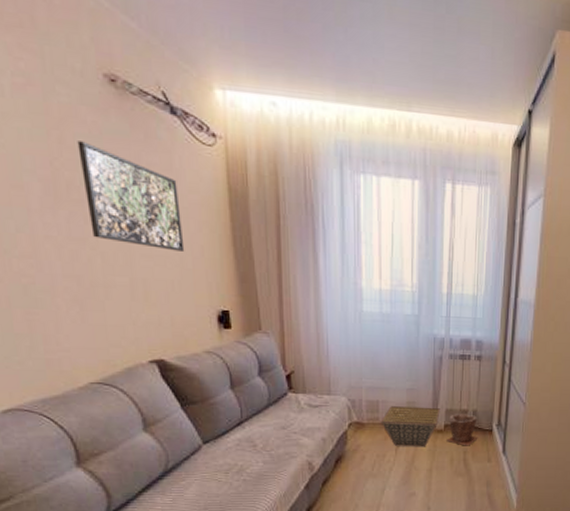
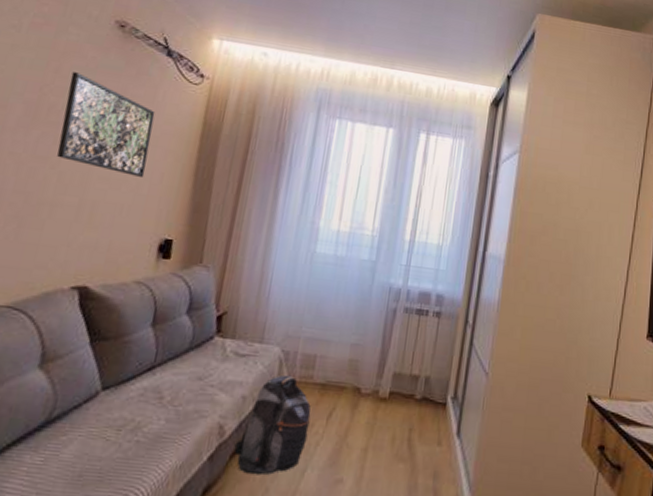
backpack: none [324,419,382,496] -> present [234,374,312,476]
basket: present [380,406,440,447] -> none [314,363,387,419]
plant pot: present [446,414,478,446] -> none [389,379,430,422]

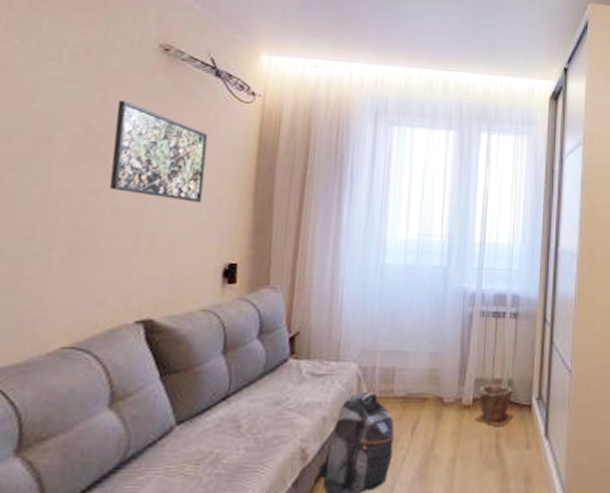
plant pot: none [389,379,430,422] -> present [475,384,514,427]

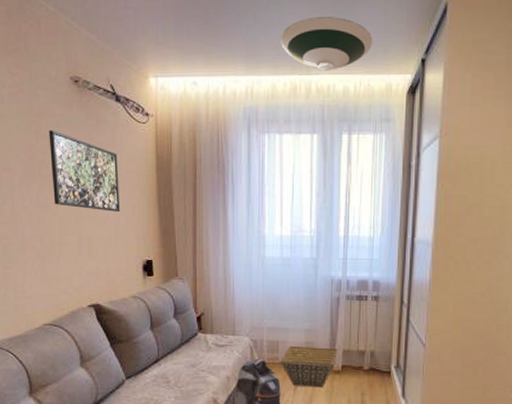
basket: none [395,375,469,429] -> present [280,346,338,388]
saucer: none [418,16,515,69] -> present [281,16,373,71]
plant pot: present [475,384,514,427] -> none [344,354,376,388]

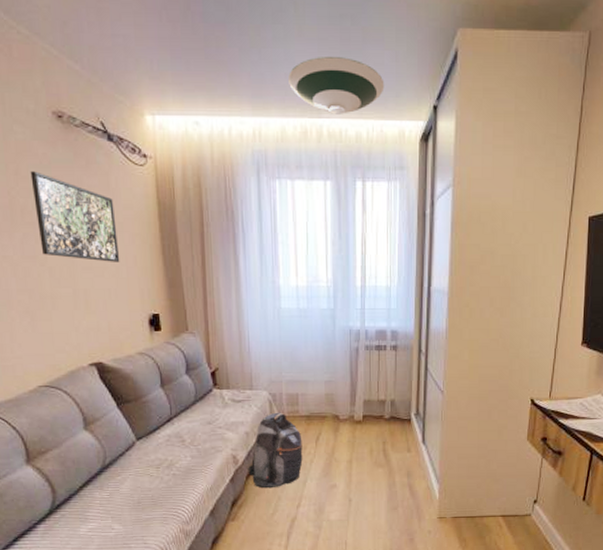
basket: present [280,346,338,388] -> none [300,398,358,439]

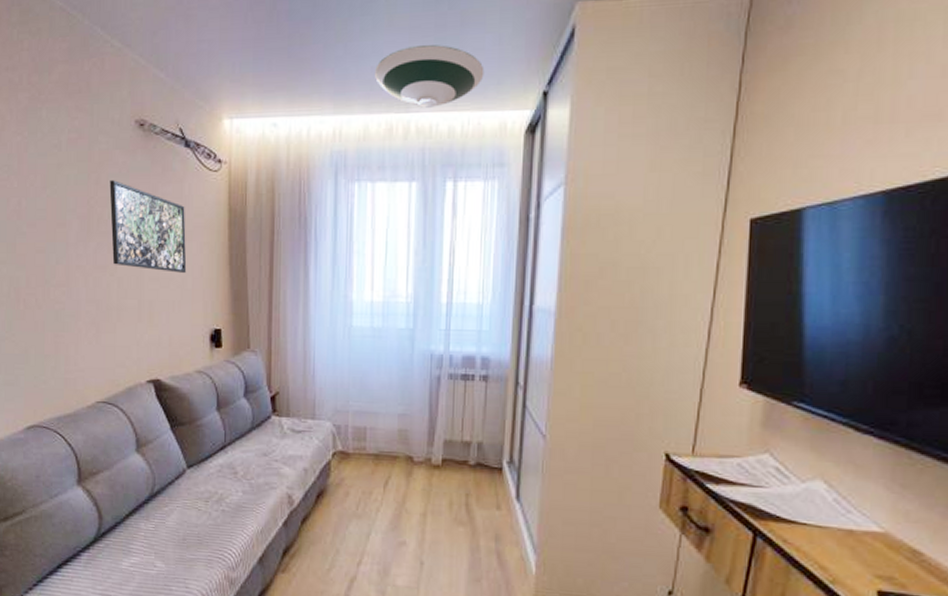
backpack: present [248,412,303,489] -> none [304,447,368,539]

